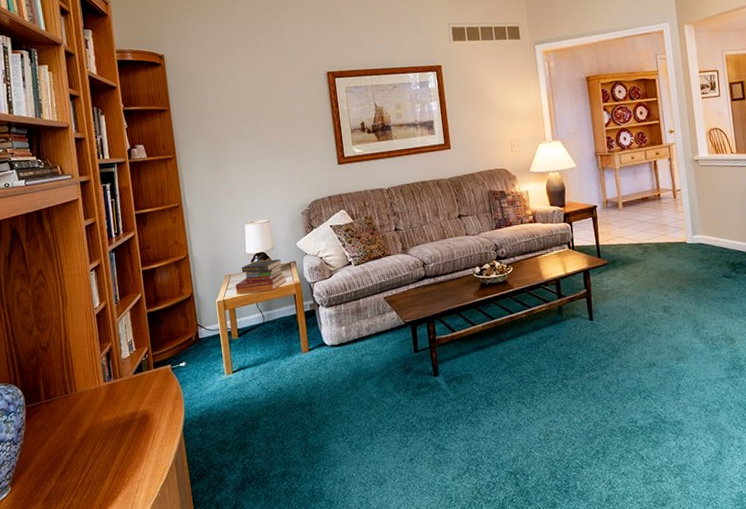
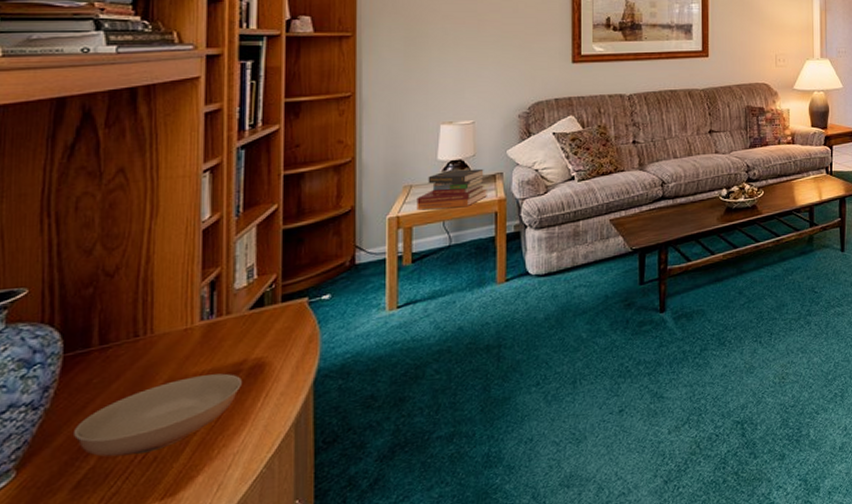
bowl: none [39,421,137,480] -> present [72,373,243,458]

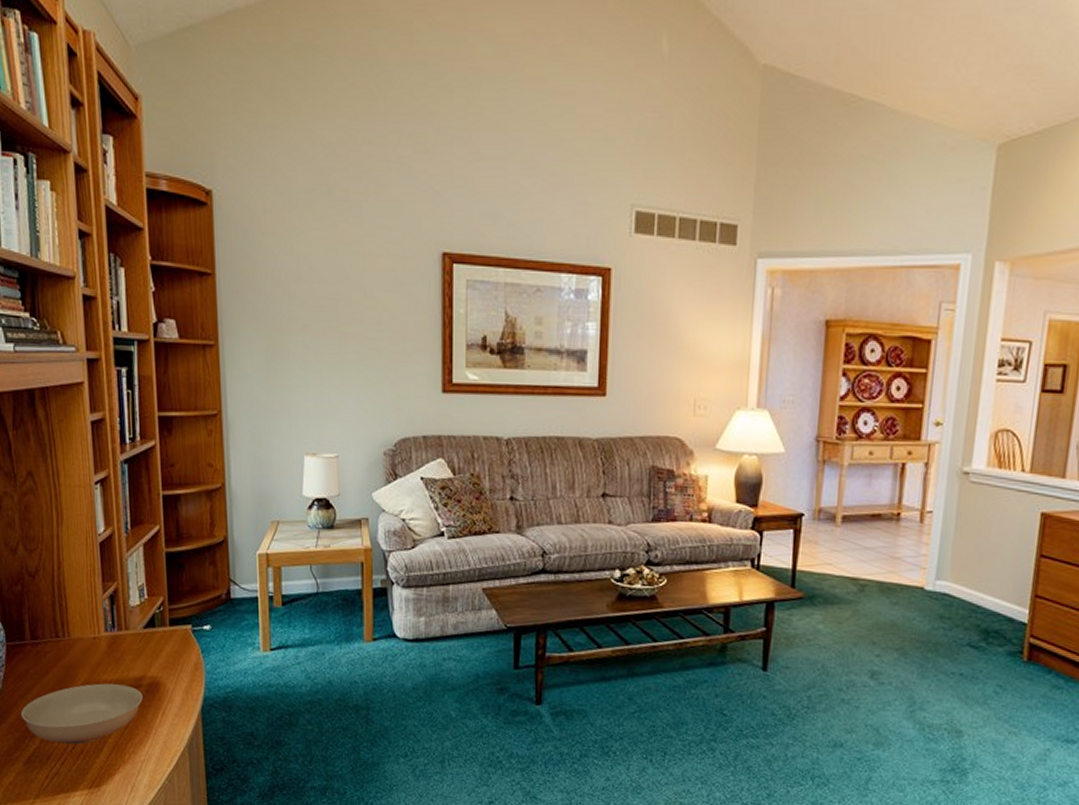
books: present [416,168,487,211] -> none [284,509,353,553]

